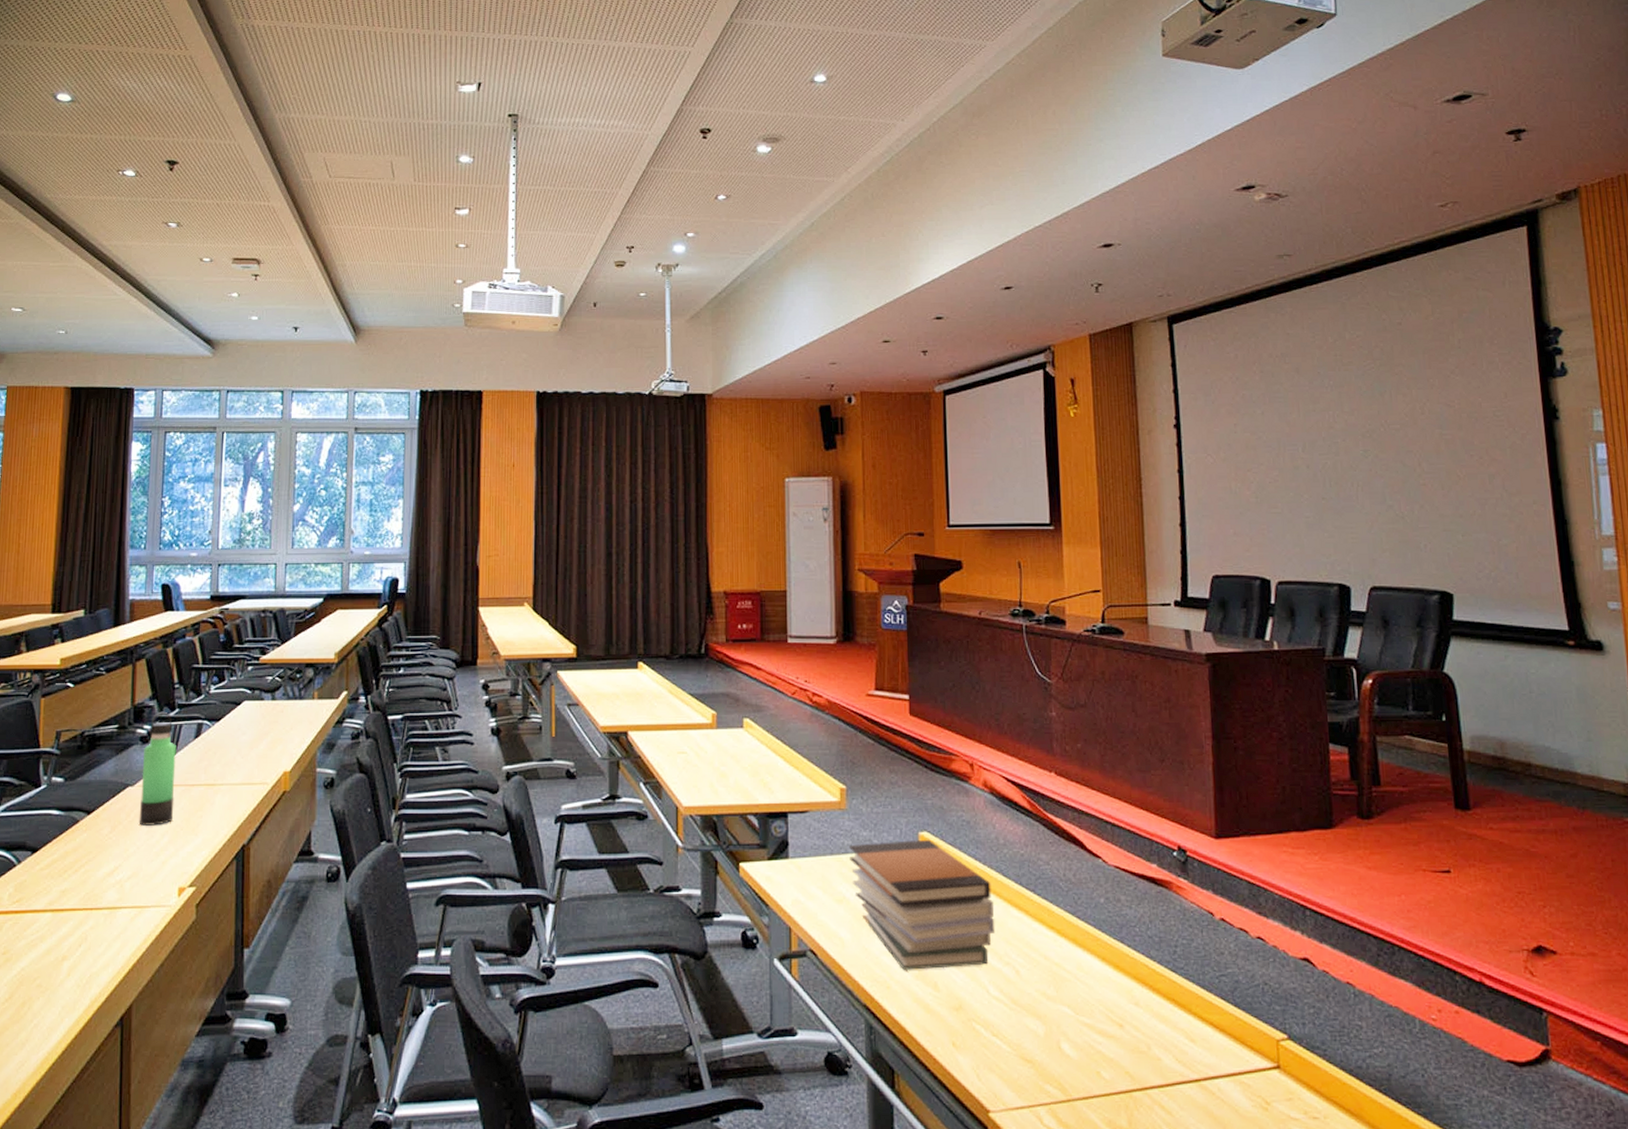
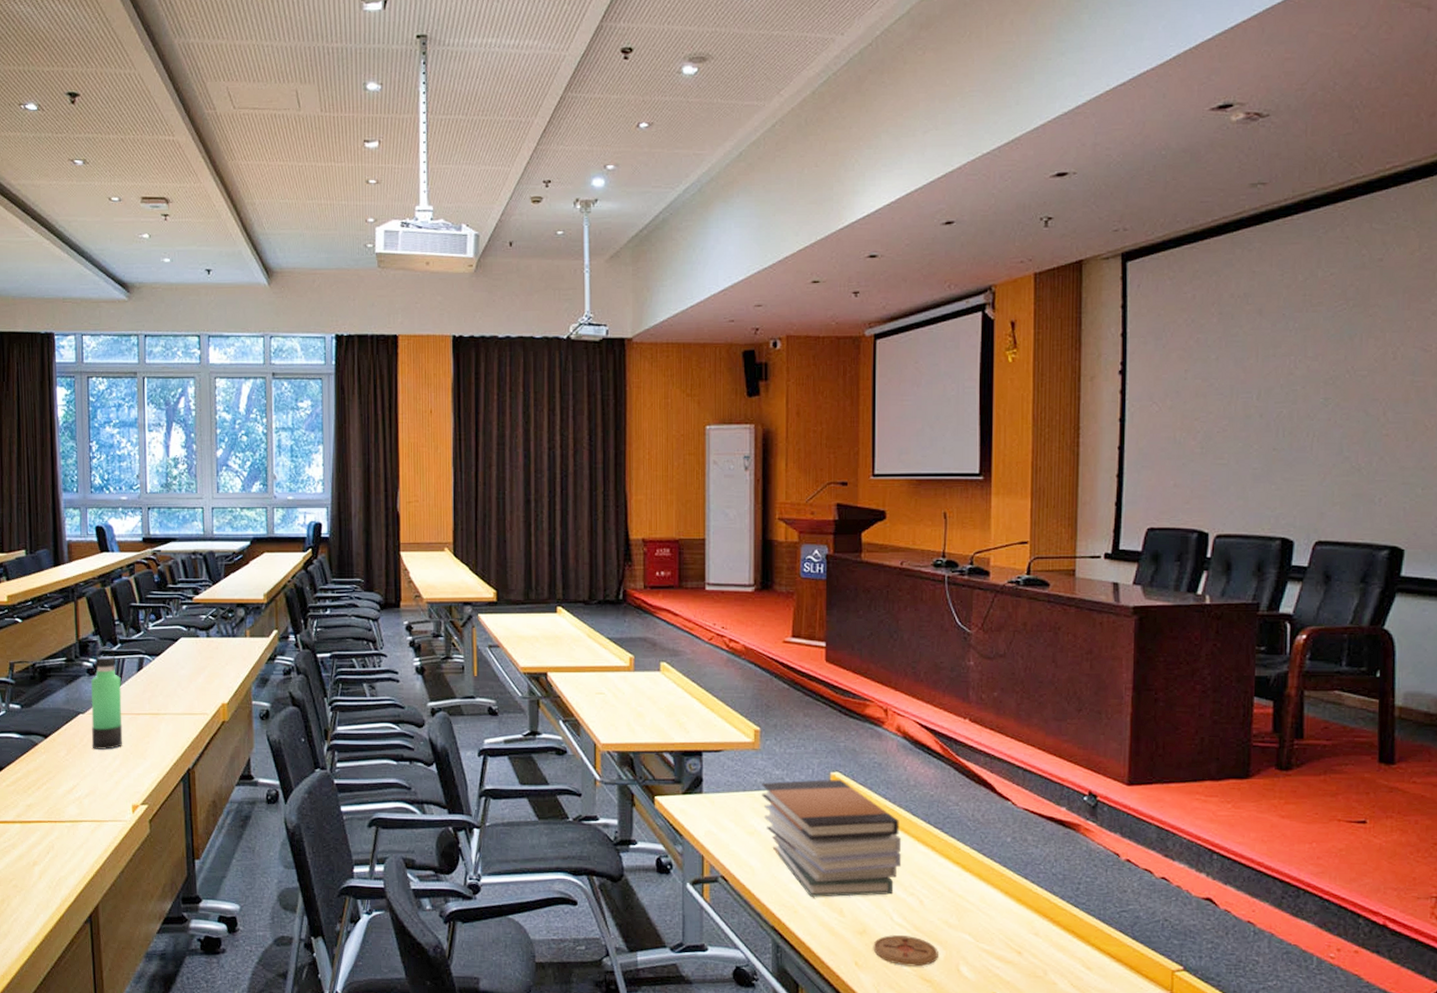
coaster: none [970,1010,1038,1045] -> present [873,935,938,967]

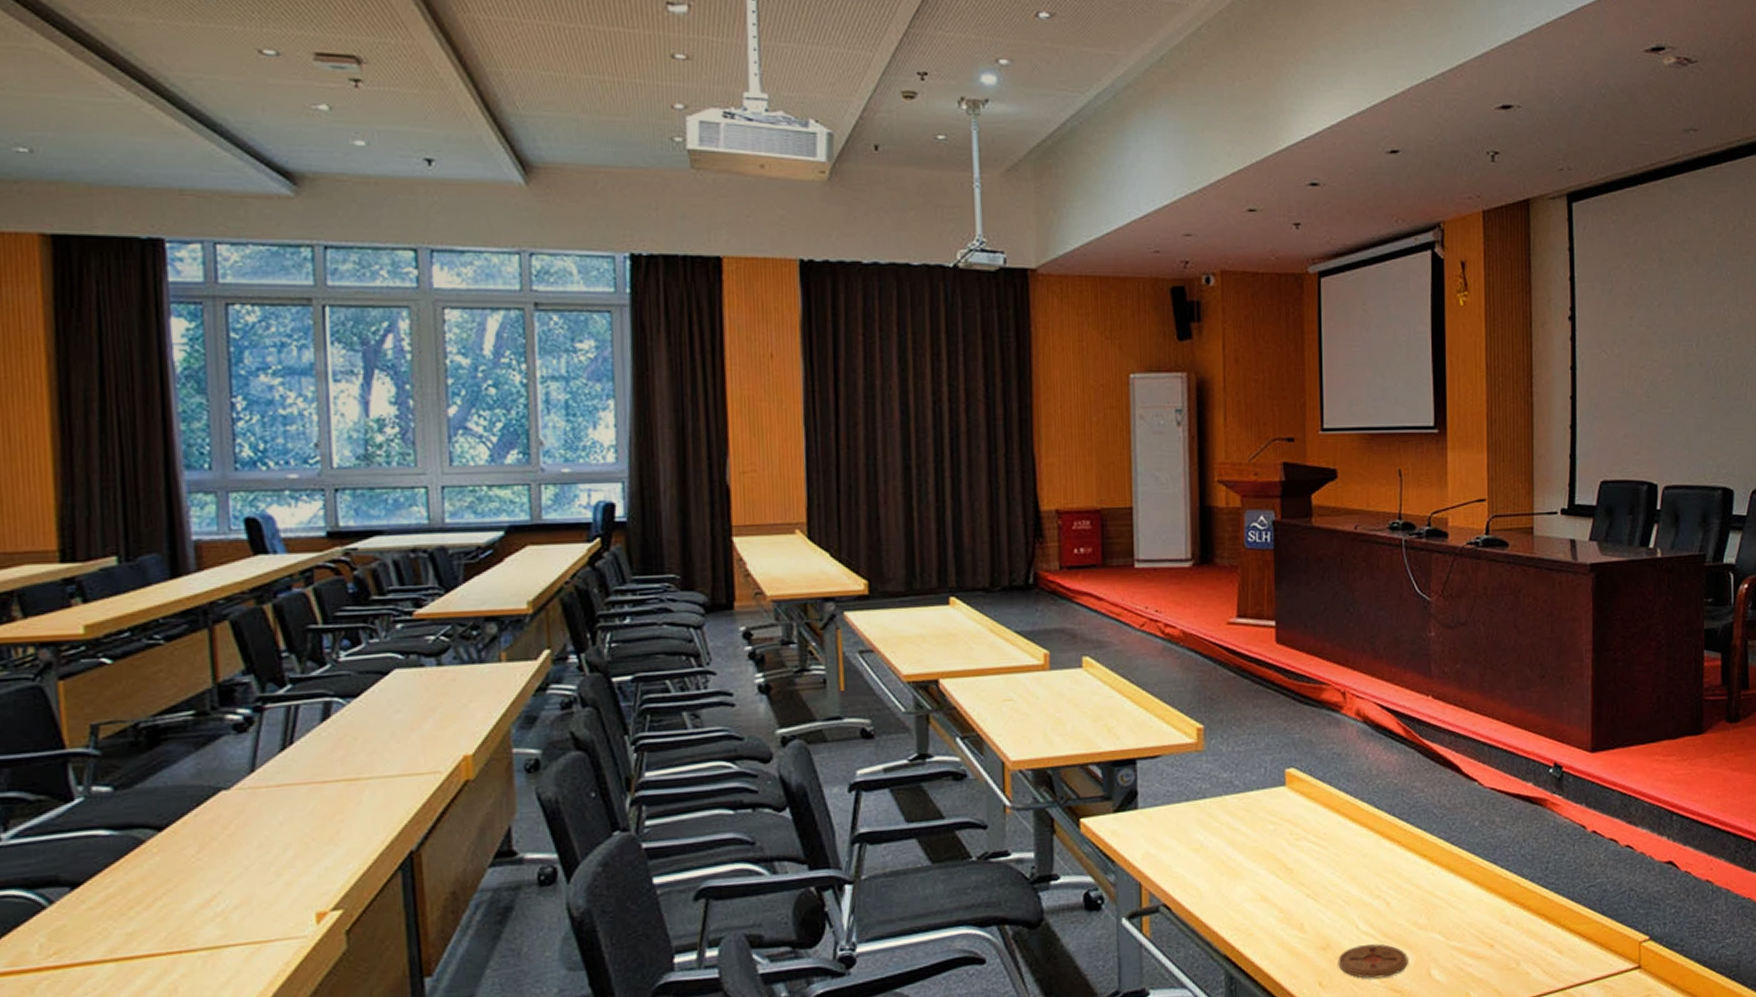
thermos bottle: present [91,646,123,750] -> none [241,689,299,839]
book stack: present [761,779,902,897] -> none [1206,775,1366,915]

